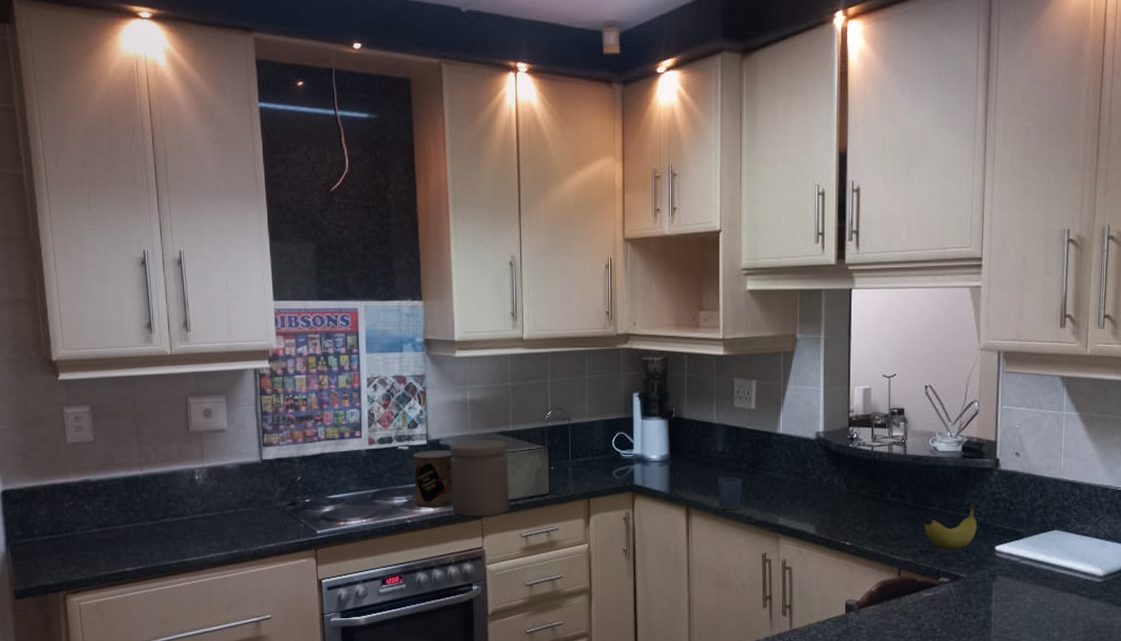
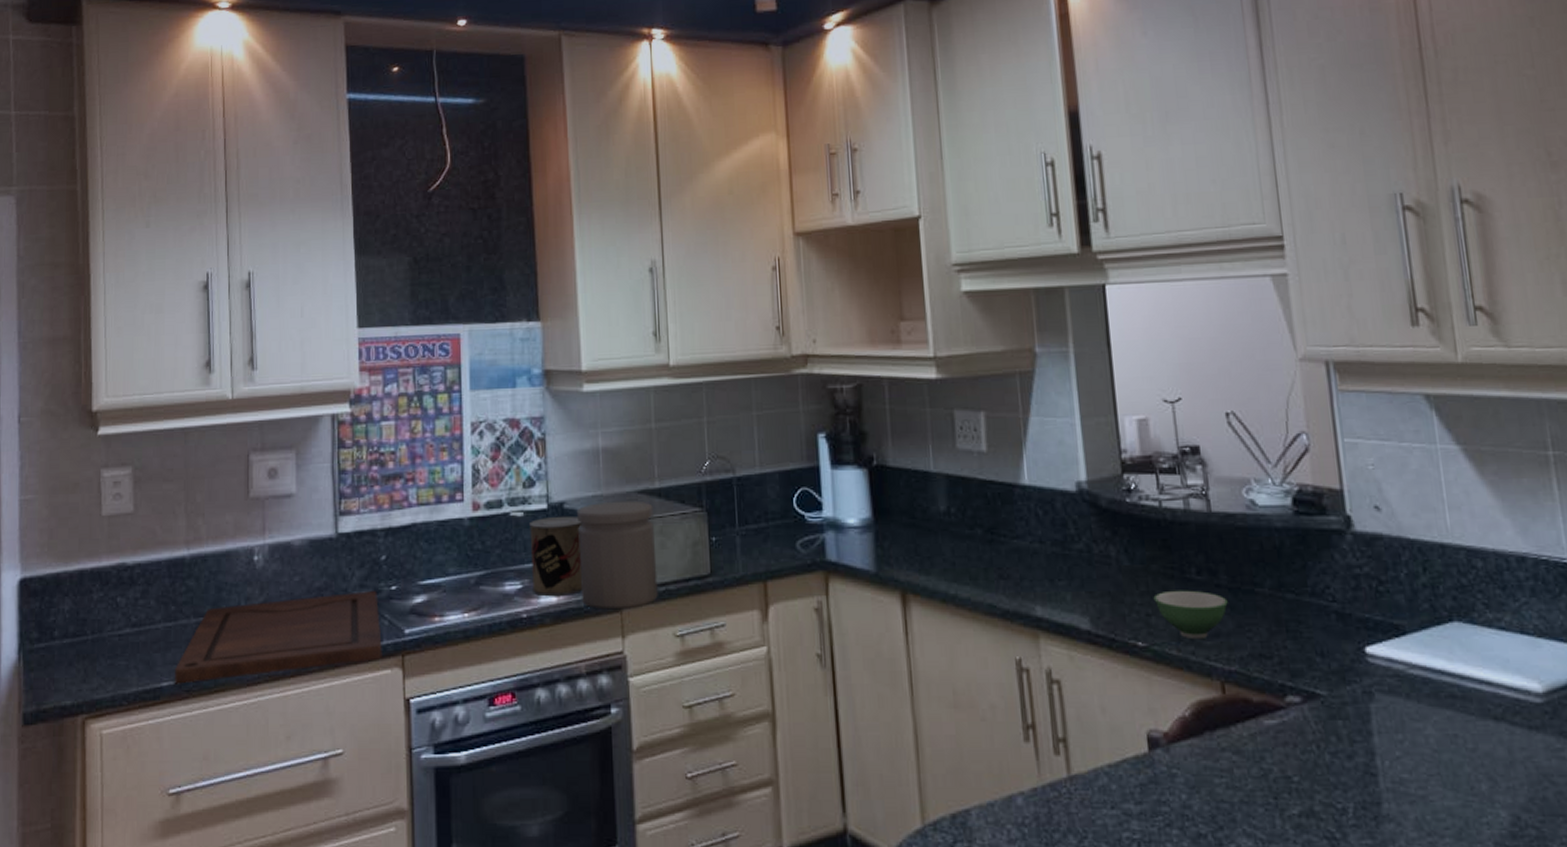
cutting board: none [136,503,300,569] -> present [175,591,382,684]
mug: present [717,477,743,510] -> none [942,548,980,595]
bowl: none [860,508,910,540] -> present [1153,590,1228,639]
fruit: present [925,504,977,549] -> none [1251,583,1333,652]

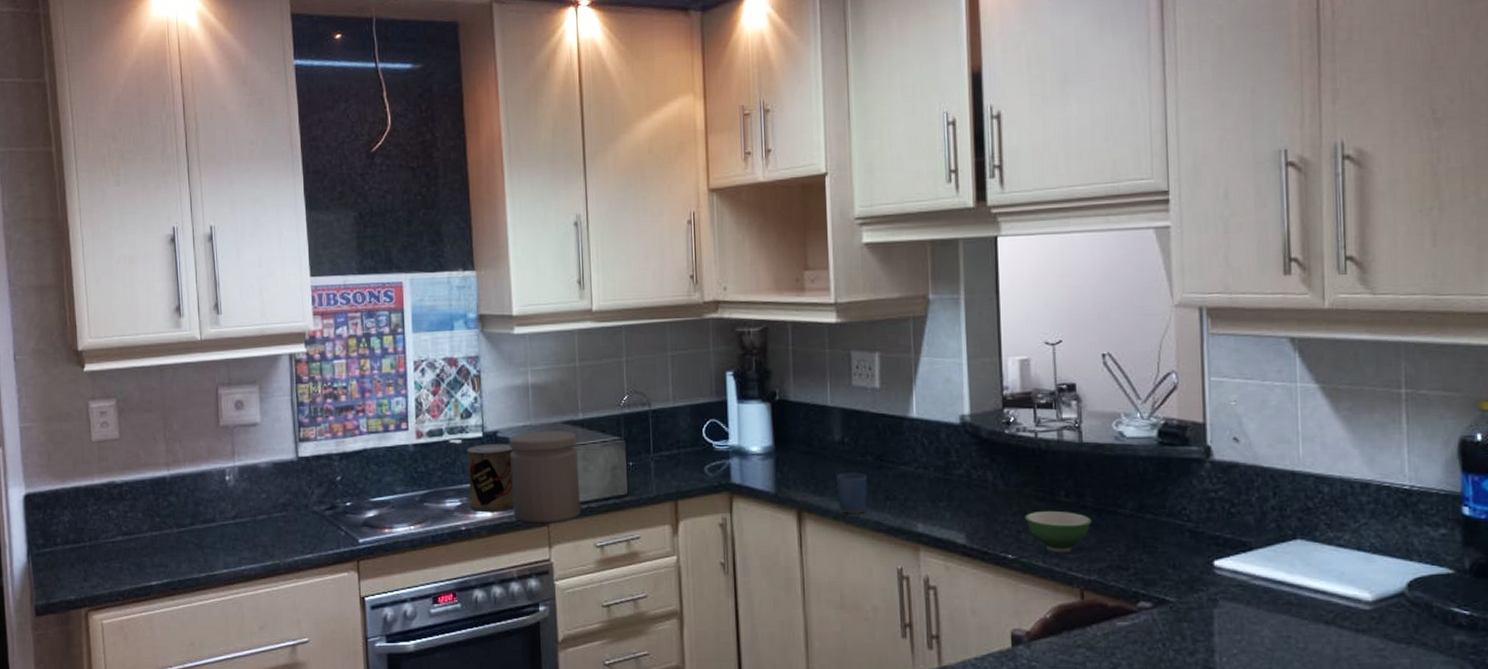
cutting board: present [175,591,382,684] -> none [162,507,340,583]
mug: none [942,548,980,595] -> present [835,472,869,513]

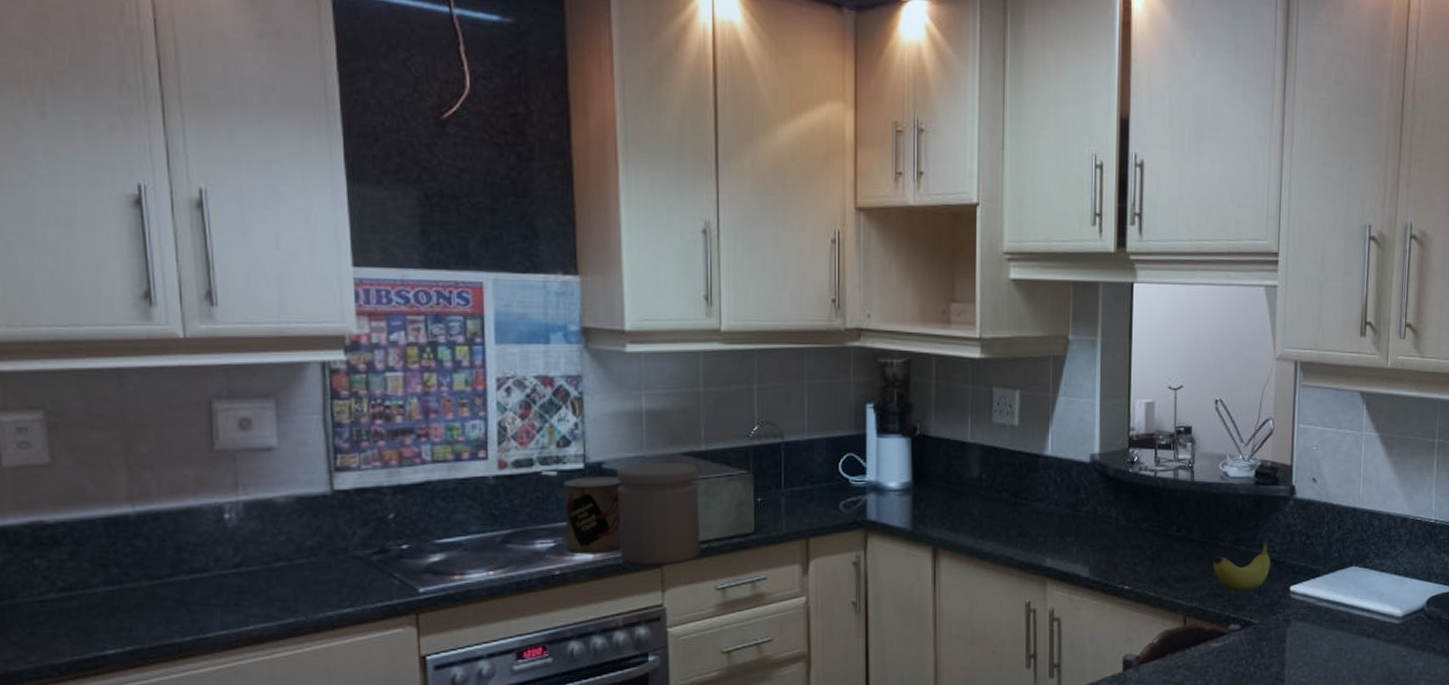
mug: present [835,472,869,513] -> none [972,509,1003,550]
bowl: present [1024,510,1092,552] -> none [1141,544,1197,583]
fruit: none [1113,505,1186,565] -> present [1213,538,1270,592]

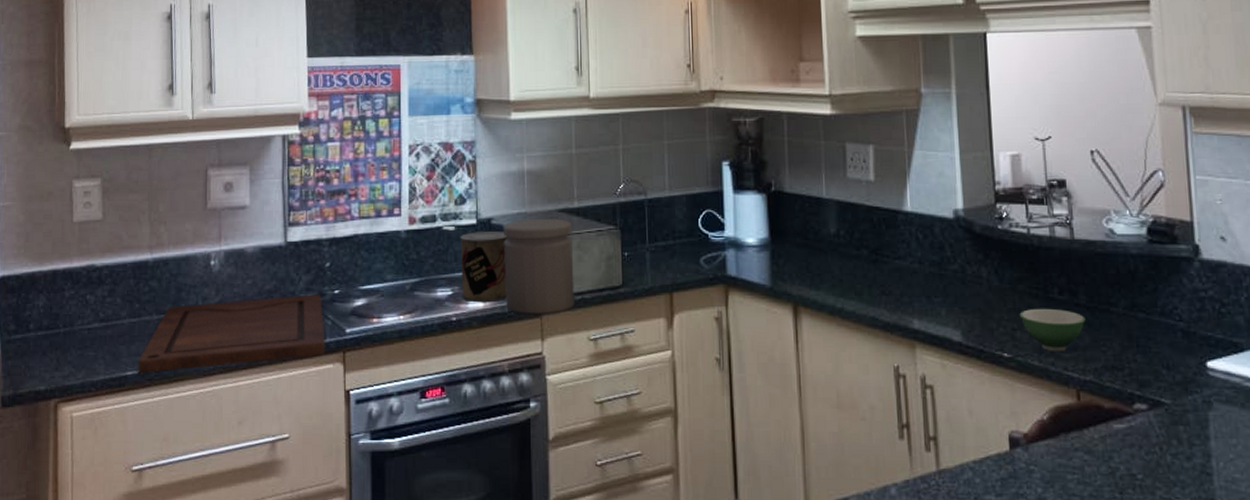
cutting board: none [123,550,392,652] -> present [138,294,325,374]
bowl: none [1141,544,1197,583] -> present [1019,308,1086,351]
fruit: present [1213,538,1270,592] -> none [1107,304,1178,365]

